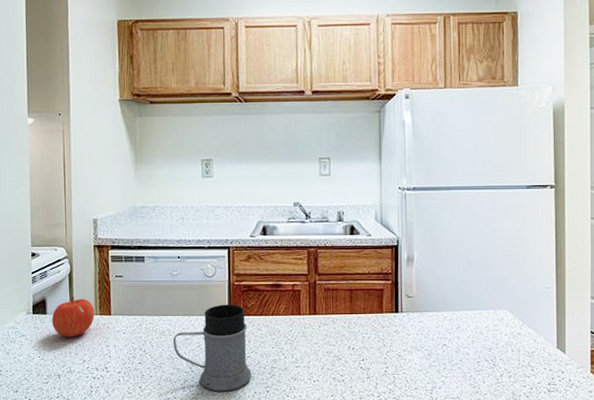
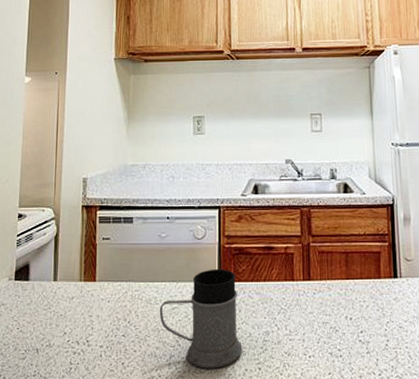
apple: present [51,296,95,338] -> none [33,261,79,307]

